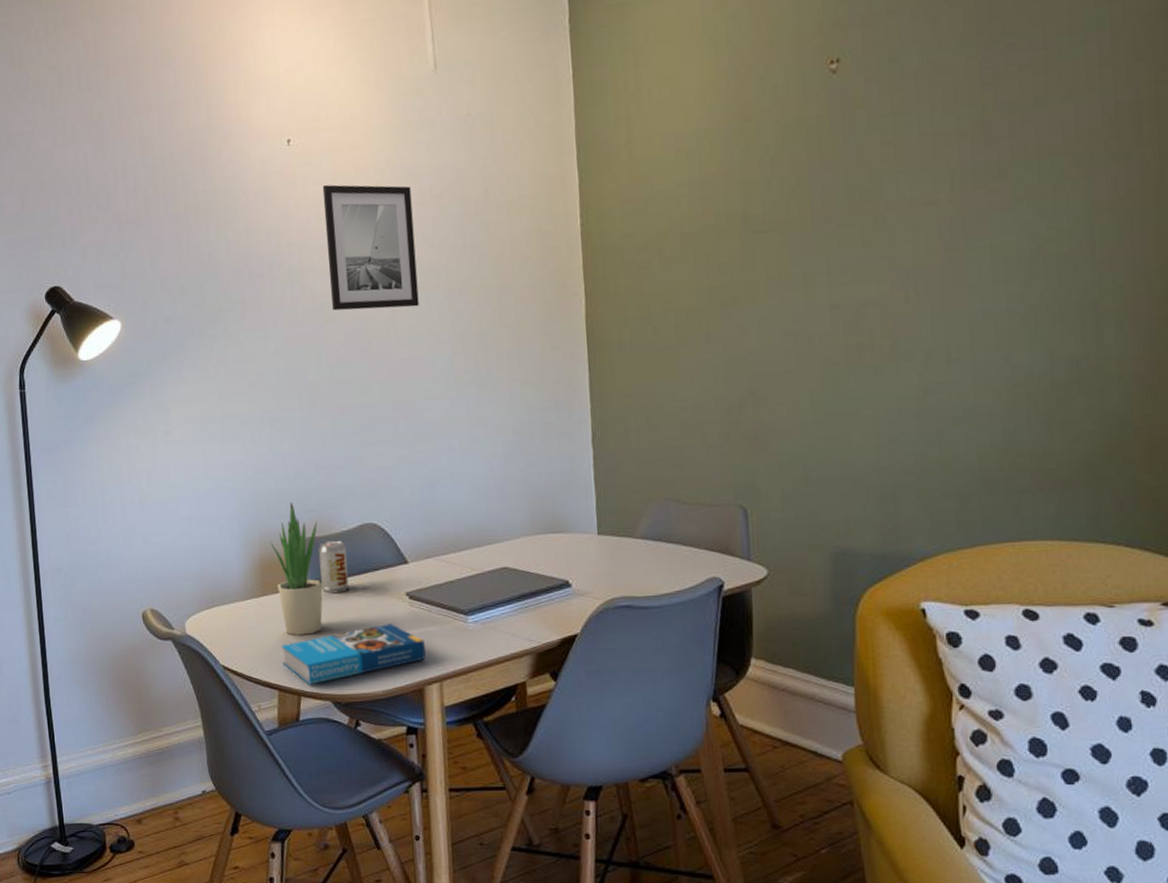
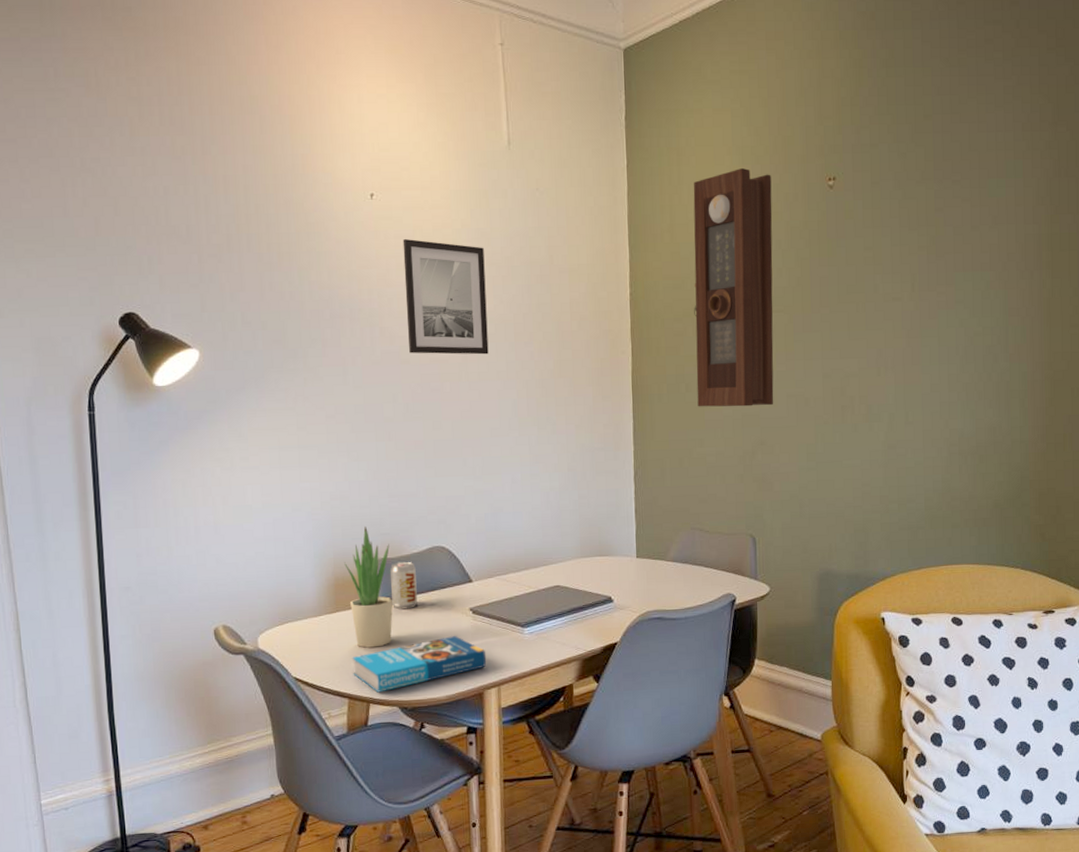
pendulum clock: none [654,61,766,354] -> present [693,168,774,407]

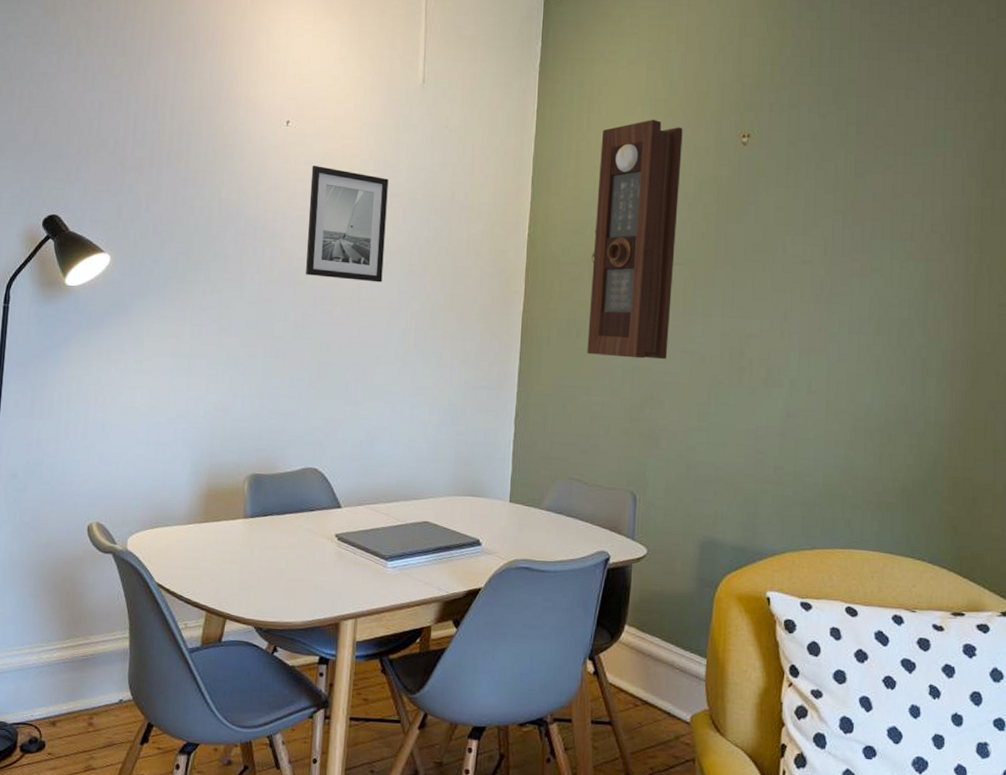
potted plant: present [344,527,393,648] -> none [219,440,264,563]
book: present [352,636,487,693] -> none [214,560,347,610]
beverage can: present [389,561,417,610] -> none [260,479,287,528]

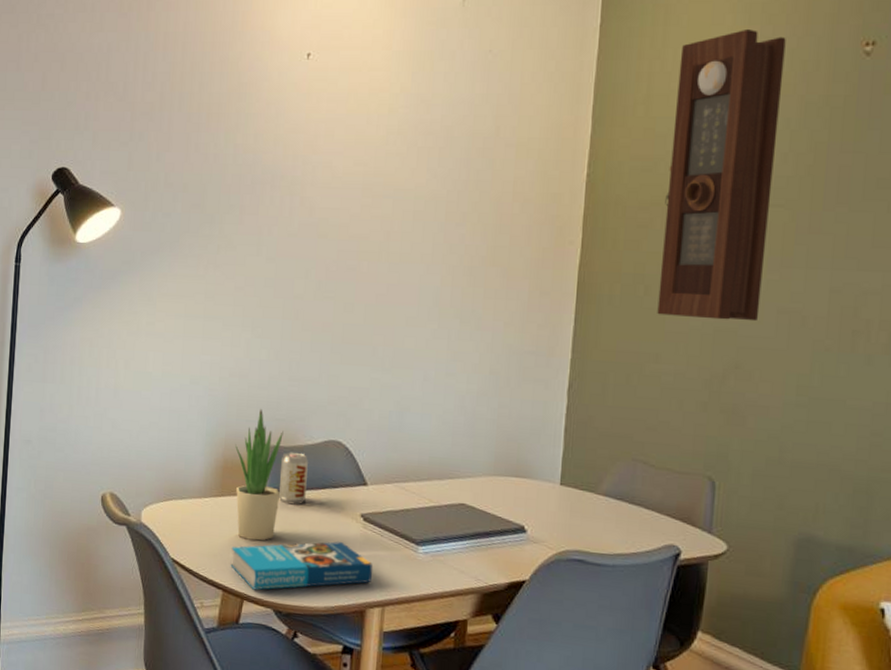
book: none [214,560,347,610] -> present [230,541,373,591]
potted plant: none [219,440,264,563] -> present [235,409,284,541]
beverage can: none [260,479,287,528] -> present [279,452,308,505]
wall art: present [306,166,389,283] -> none [328,103,422,234]

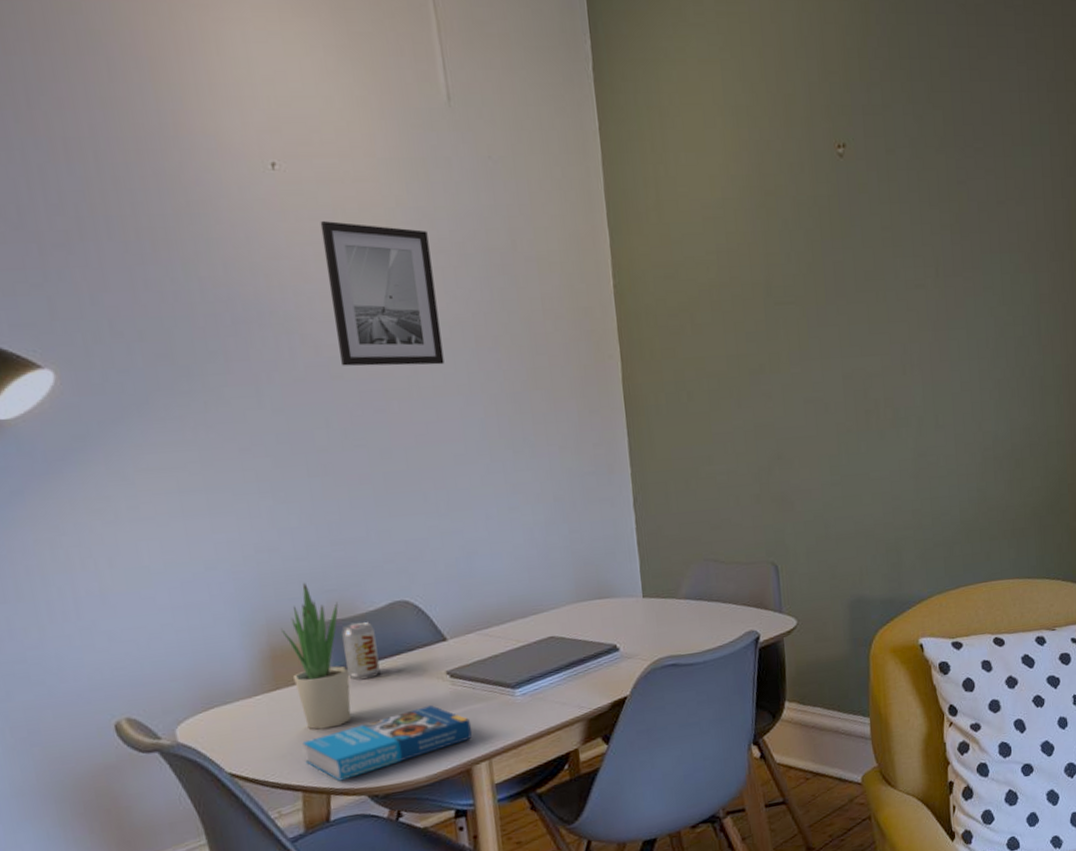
wall art: none [328,103,422,234] -> present [320,221,445,366]
pendulum clock: present [657,30,786,322] -> none [681,133,790,419]

